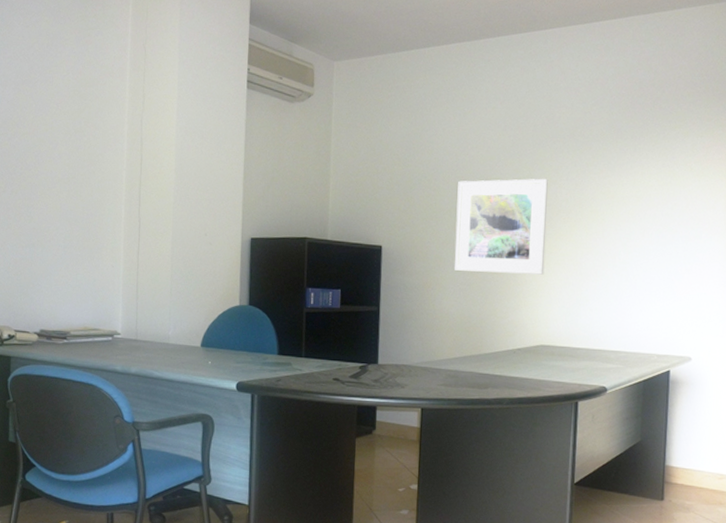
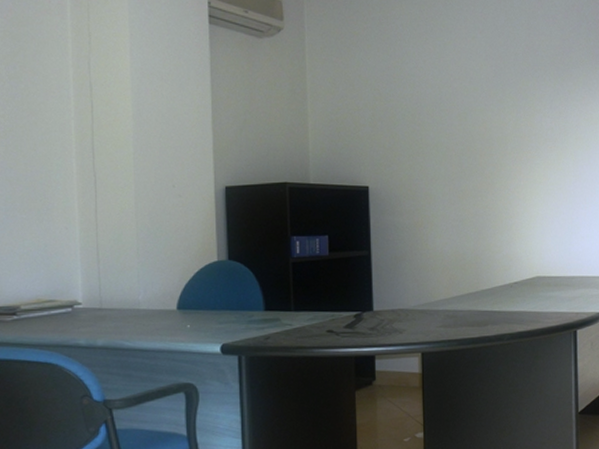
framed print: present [454,178,548,275] -> none [443,108,535,207]

